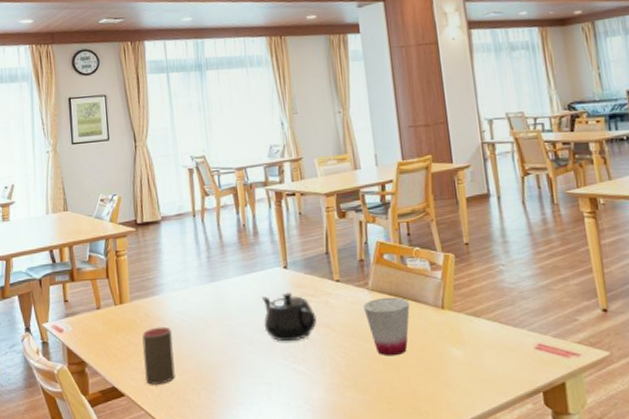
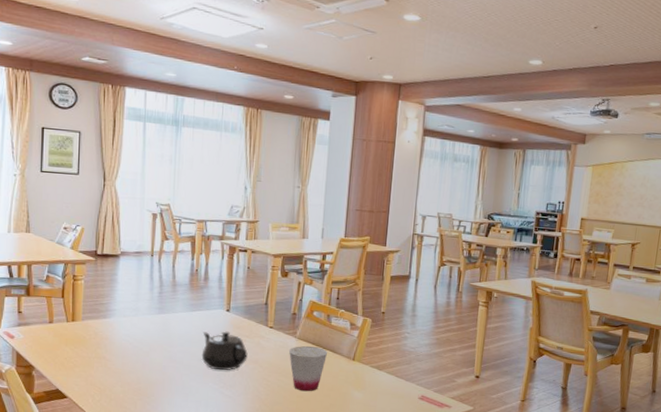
cup: present [142,326,175,385] -> none [88,345,117,392]

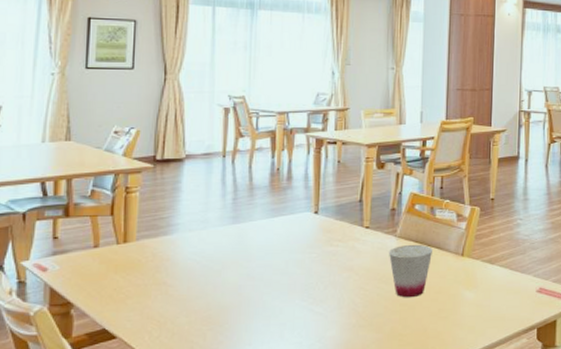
teapot: present [201,331,248,371] -> none [285,237,341,284]

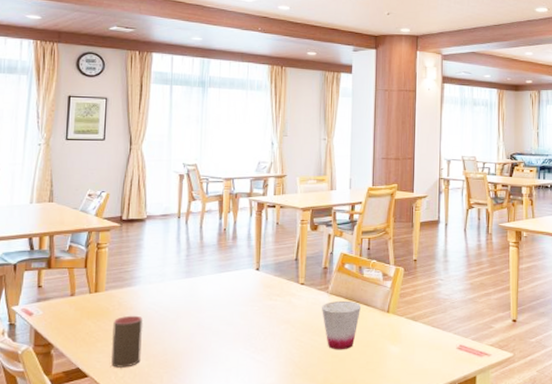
cup: none [143,267,181,327] -> present [110,315,142,368]

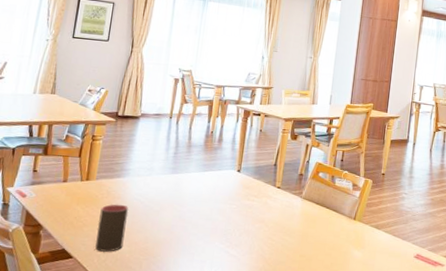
cup: present [322,300,362,350] -> none [294,205,331,251]

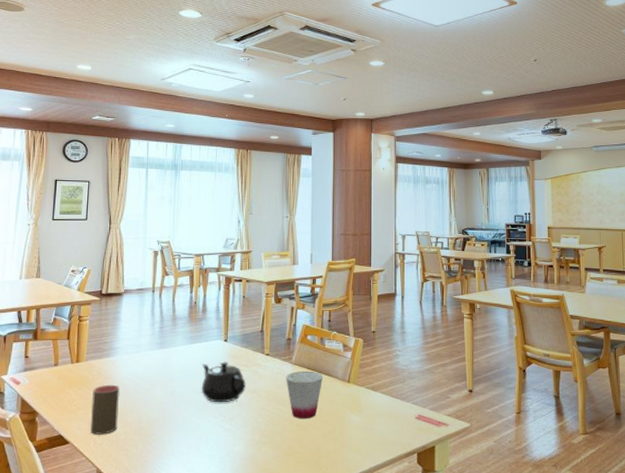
teapot: none [210,190,255,230] -> present [201,362,246,403]
cup: none [294,205,331,251] -> present [286,370,324,419]

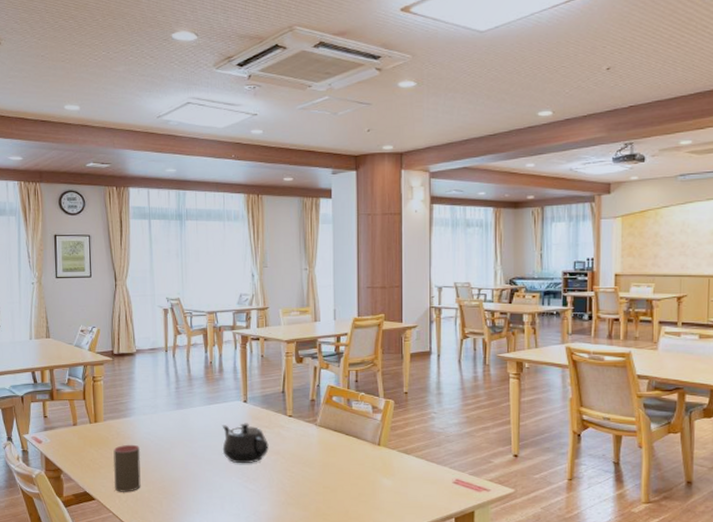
cup: present [286,370,324,419] -> none [311,433,352,482]

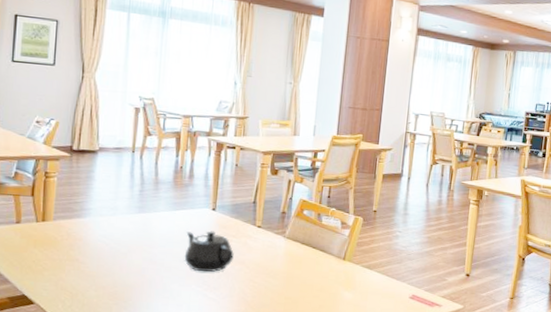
cup: present [113,444,141,492] -> none [58,246,92,297]

